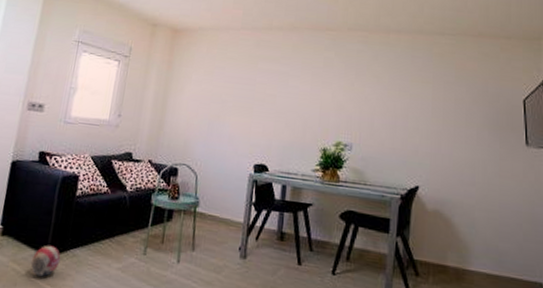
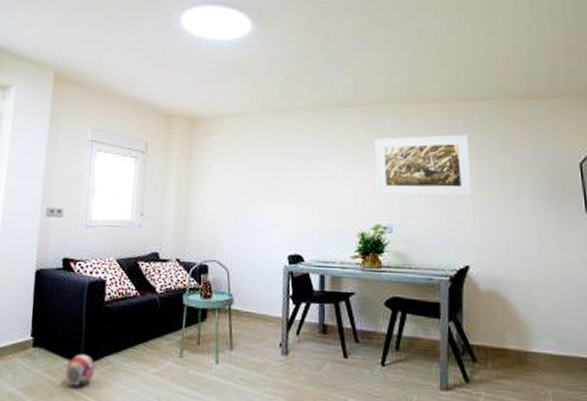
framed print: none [340,62,428,123] -> present [374,134,473,197]

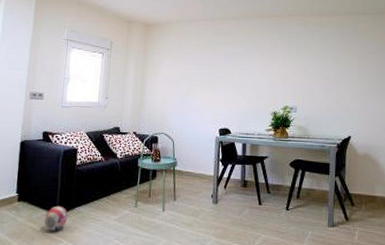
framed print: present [374,134,473,197] -> none [285,39,355,86]

